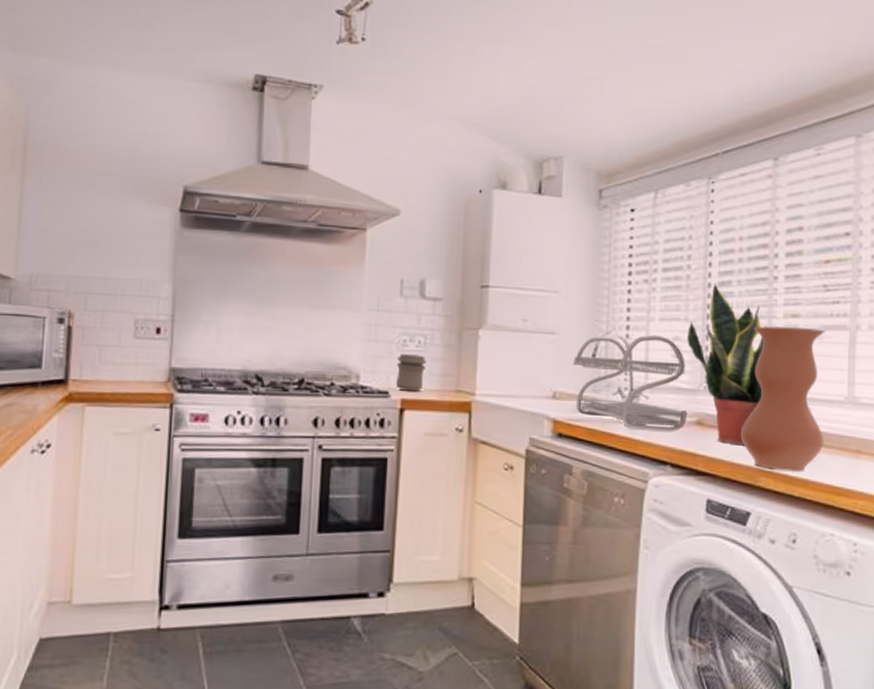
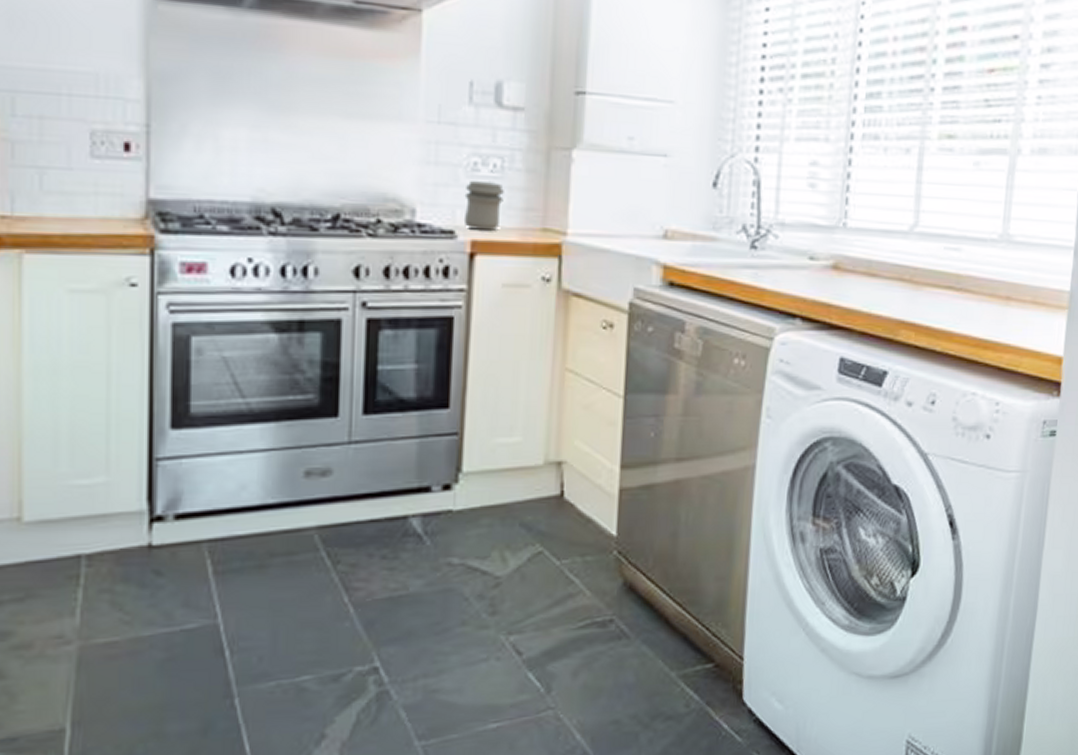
dish rack: present [573,334,688,432] -> none [690,158,823,279]
potted plant: present [687,283,767,446] -> none [826,94,919,294]
vase: present [740,326,825,472] -> none [881,148,983,323]

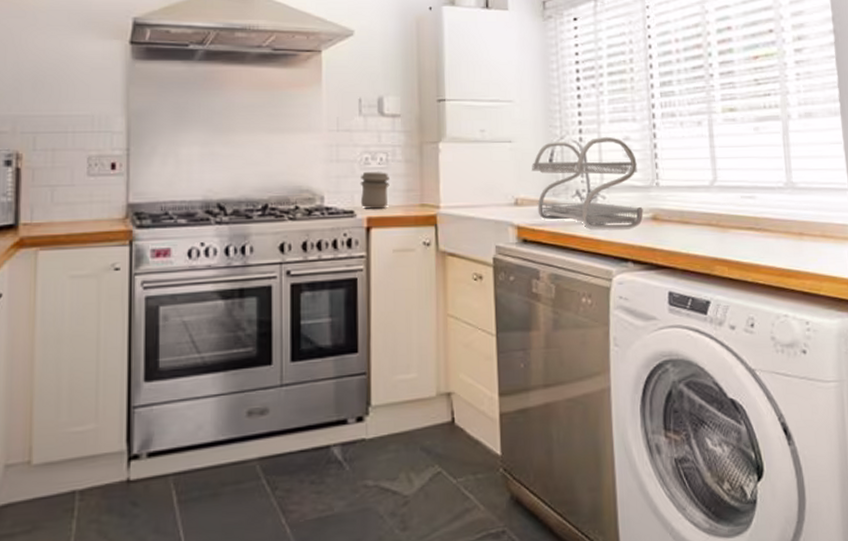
dish rack: none [690,158,823,279] -> present [532,136,644,230]

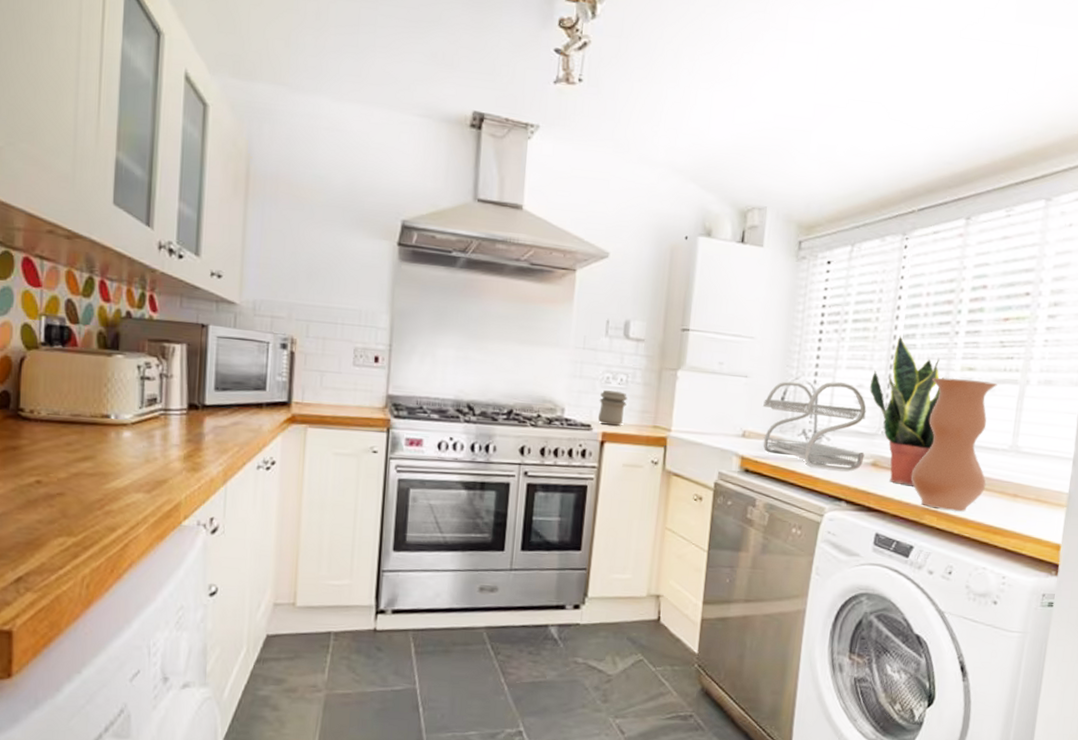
potted plant: none [636,83,710,237] -> present [869,335,944,487]
vase: none [693,120,770,258] -> present [911,377,998,512]

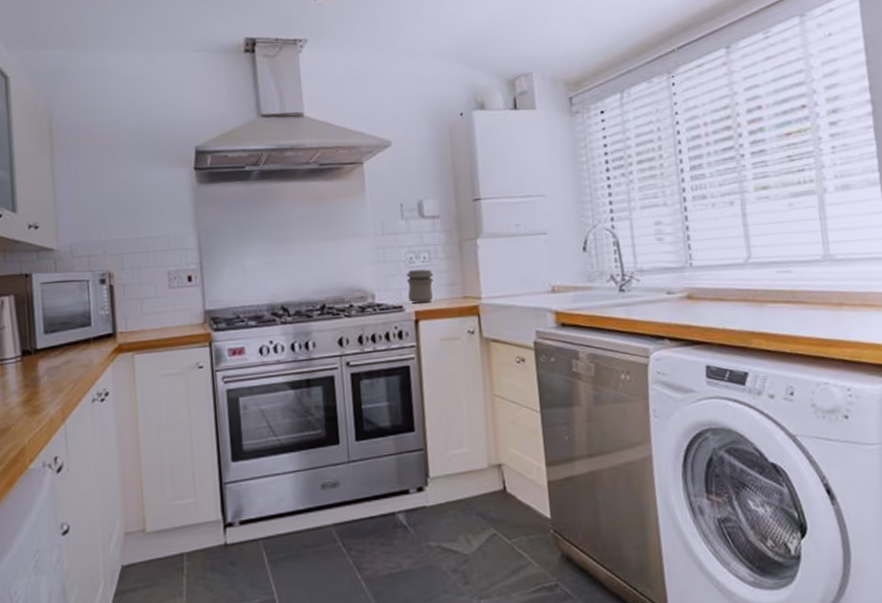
dish rack: present [763,381,867,472] -> none [566,222,678,311]
potted plant: present [869,335,944,487] -> none [667,167,745,313]
vase: present [911,377,998,512] -> none [727,196,808,331]

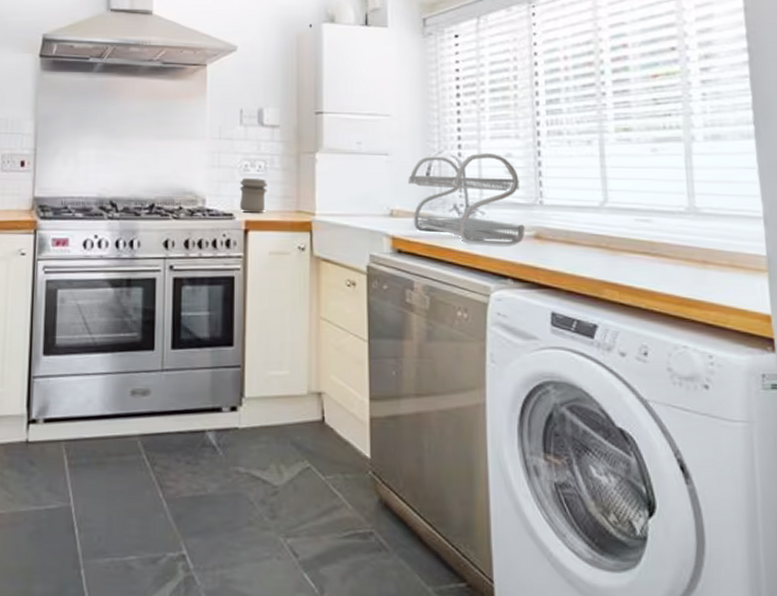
dish rack: none [566,222,678,311] -> present [408,152,525,246]

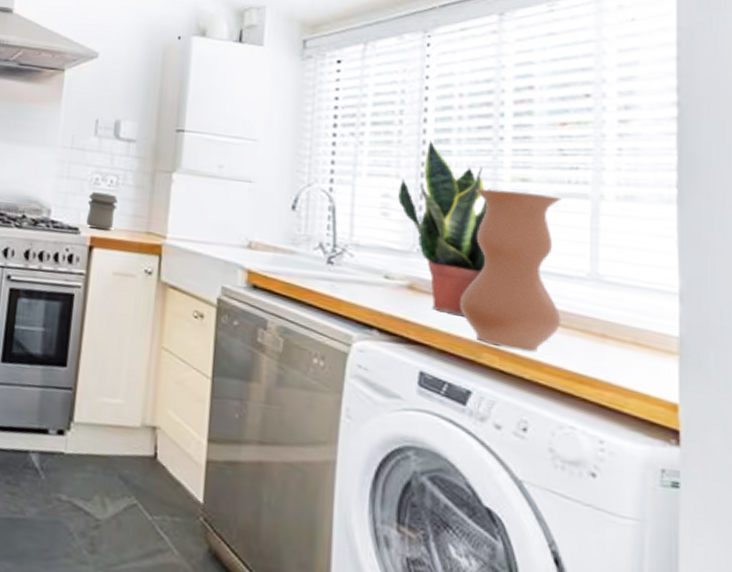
dish rack: present [408,152,525,246] -> none [271,188,398,295]
potted plant: none [519,101,600,259] -> present [398,140,491,317]
vase: none [580,139,668,283] -> present [459,188,562,353]

